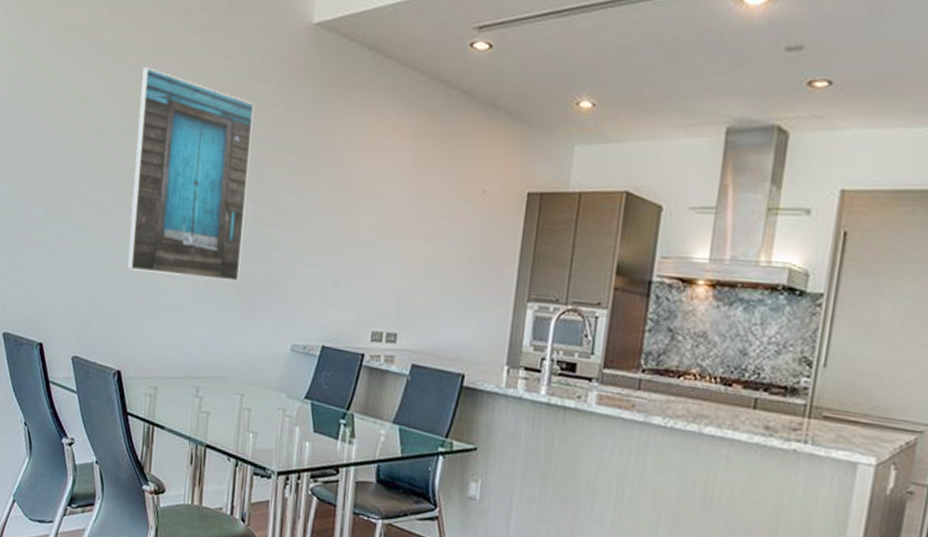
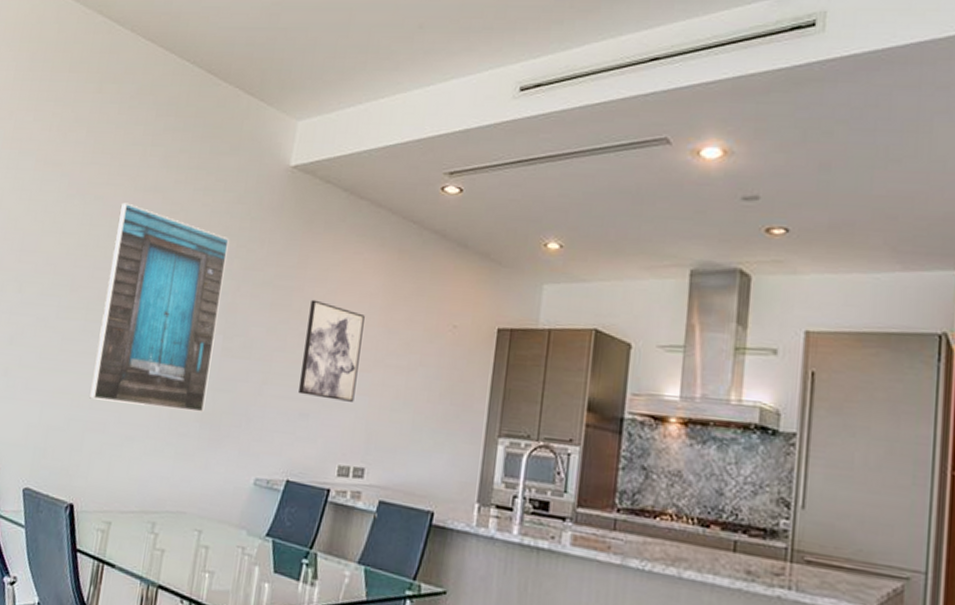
wall art: none [330,166,394,269] -> present [298,299,365,402]

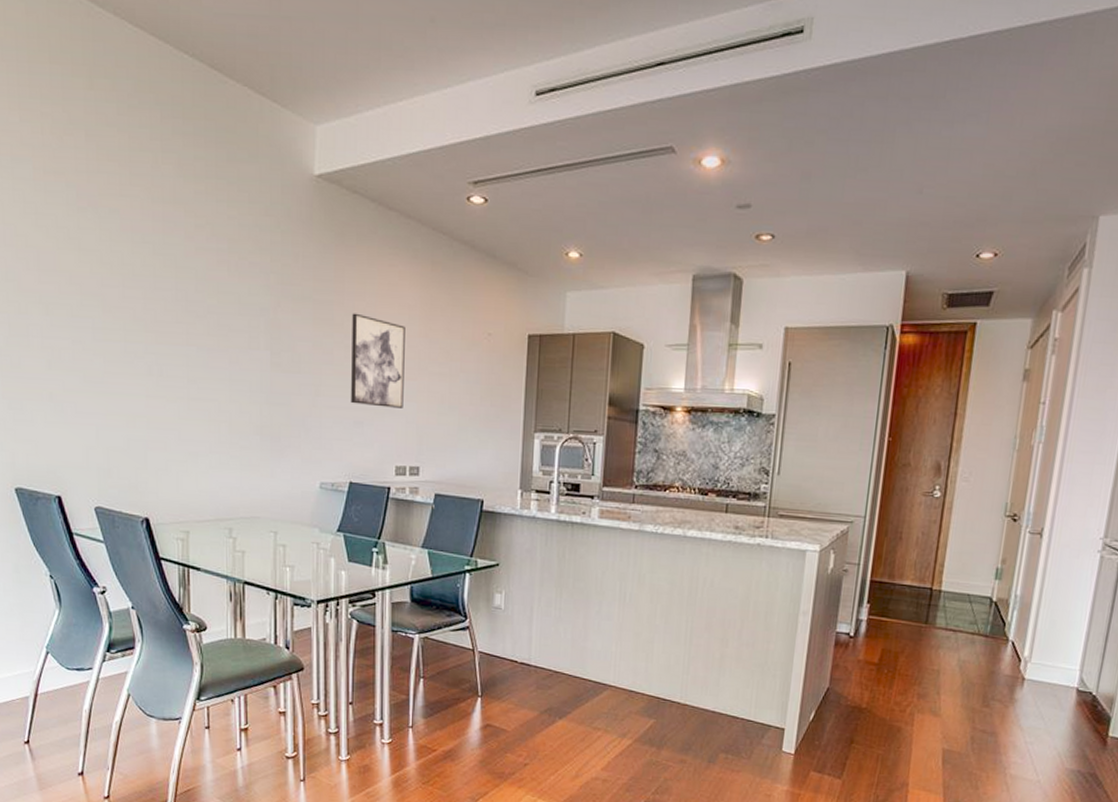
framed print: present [89,202,229,413] -> none [140,216,262,426]

